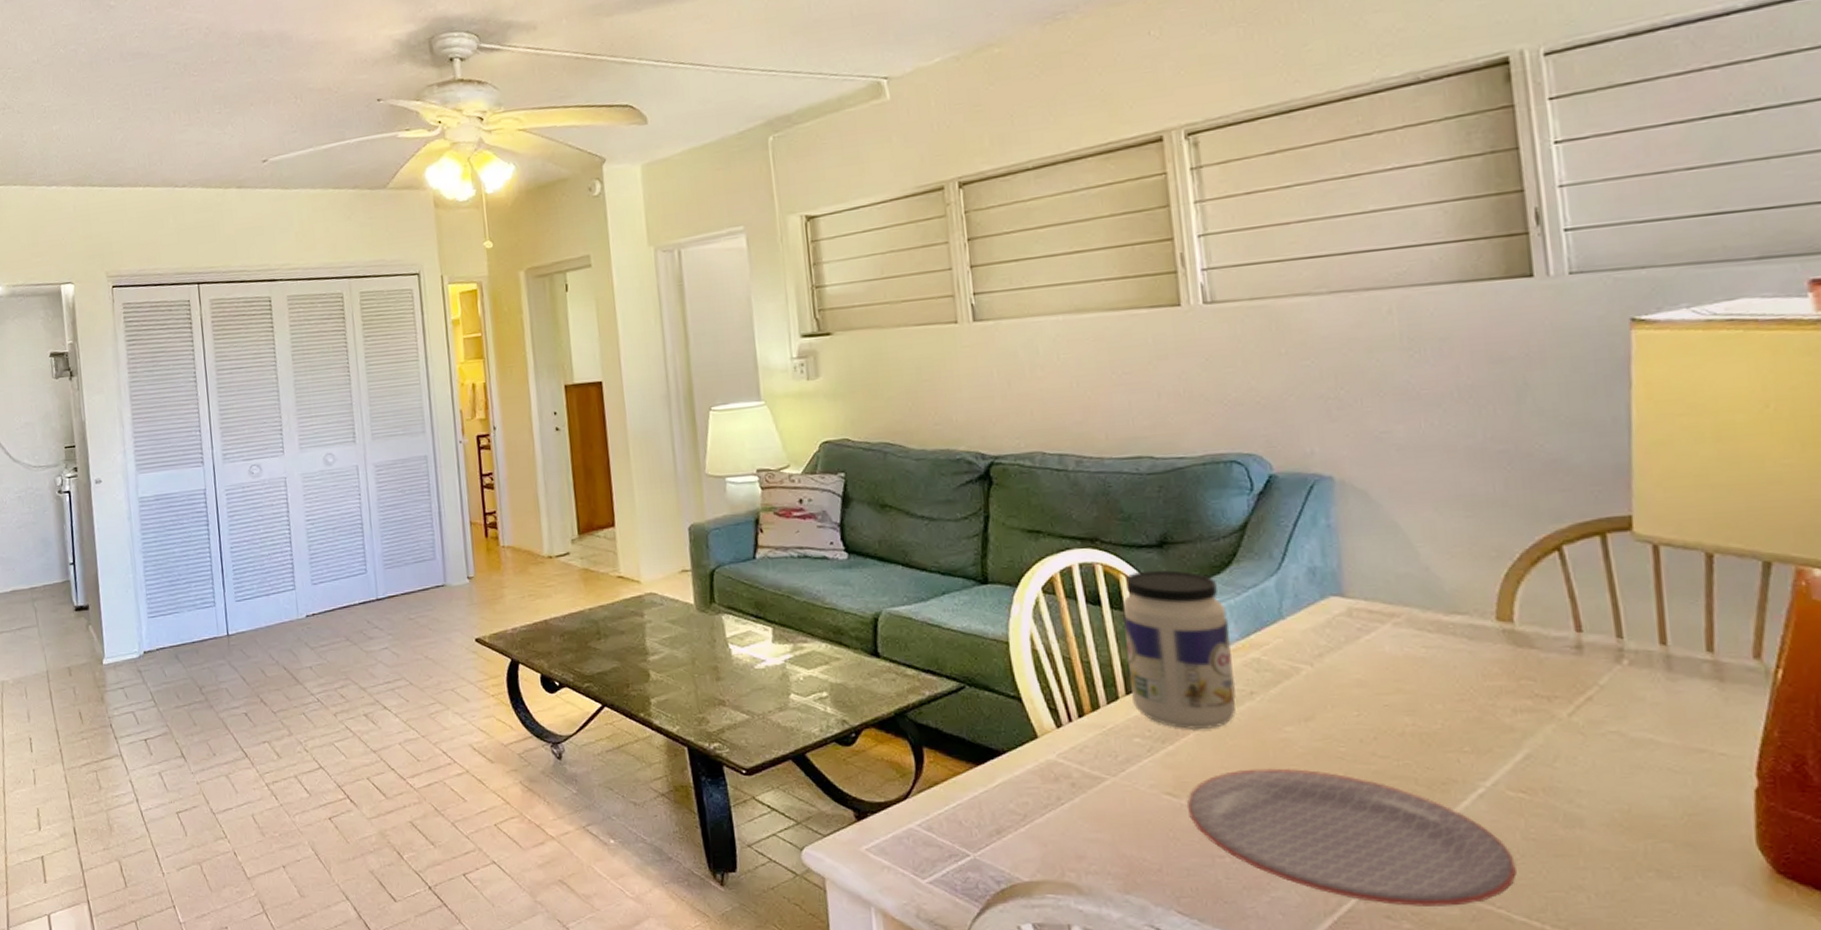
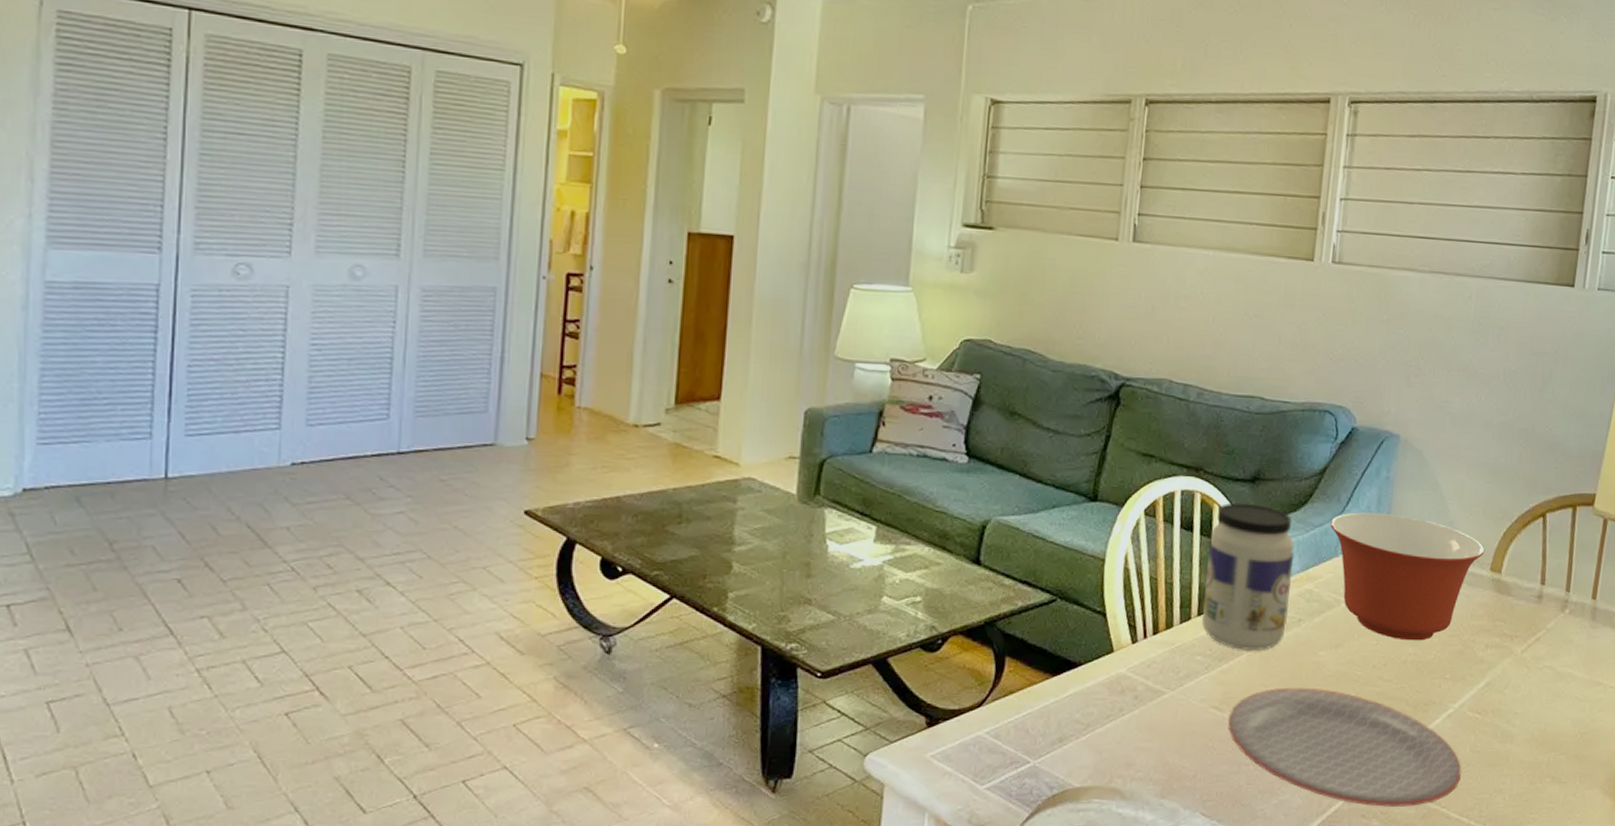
mixing bowl: none [1266,565,1483,709] -> present [1330,512,1485,641]

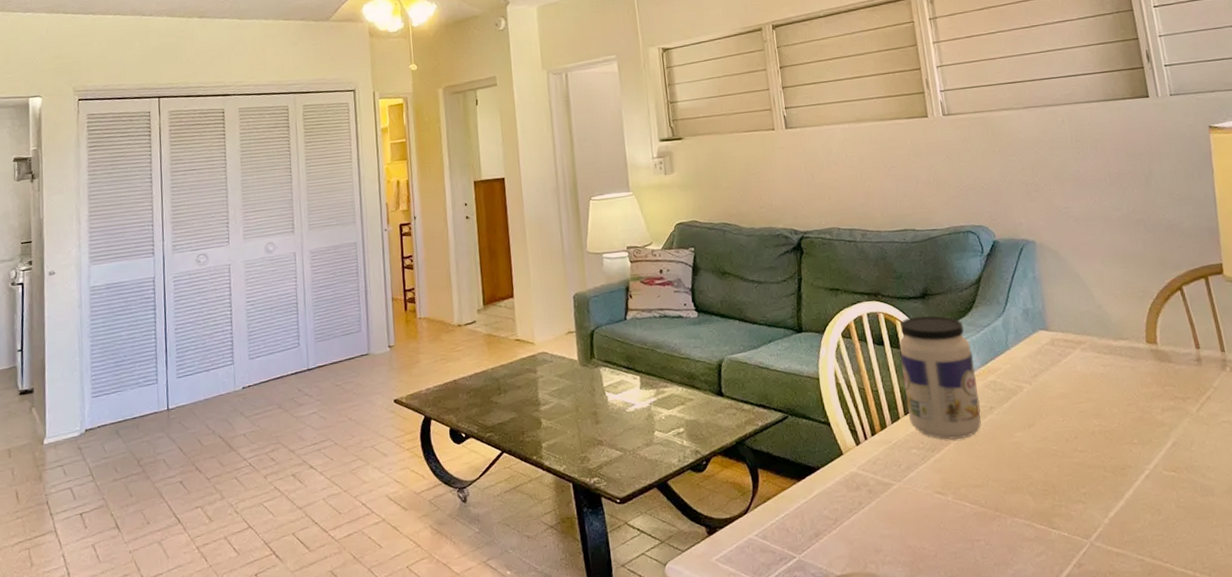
plate: present [1227,687,1462,807] -> none [951,465,1175,568]
mixing bowl: present [1330,512,1485,641] -> none [996,307,1137,414]

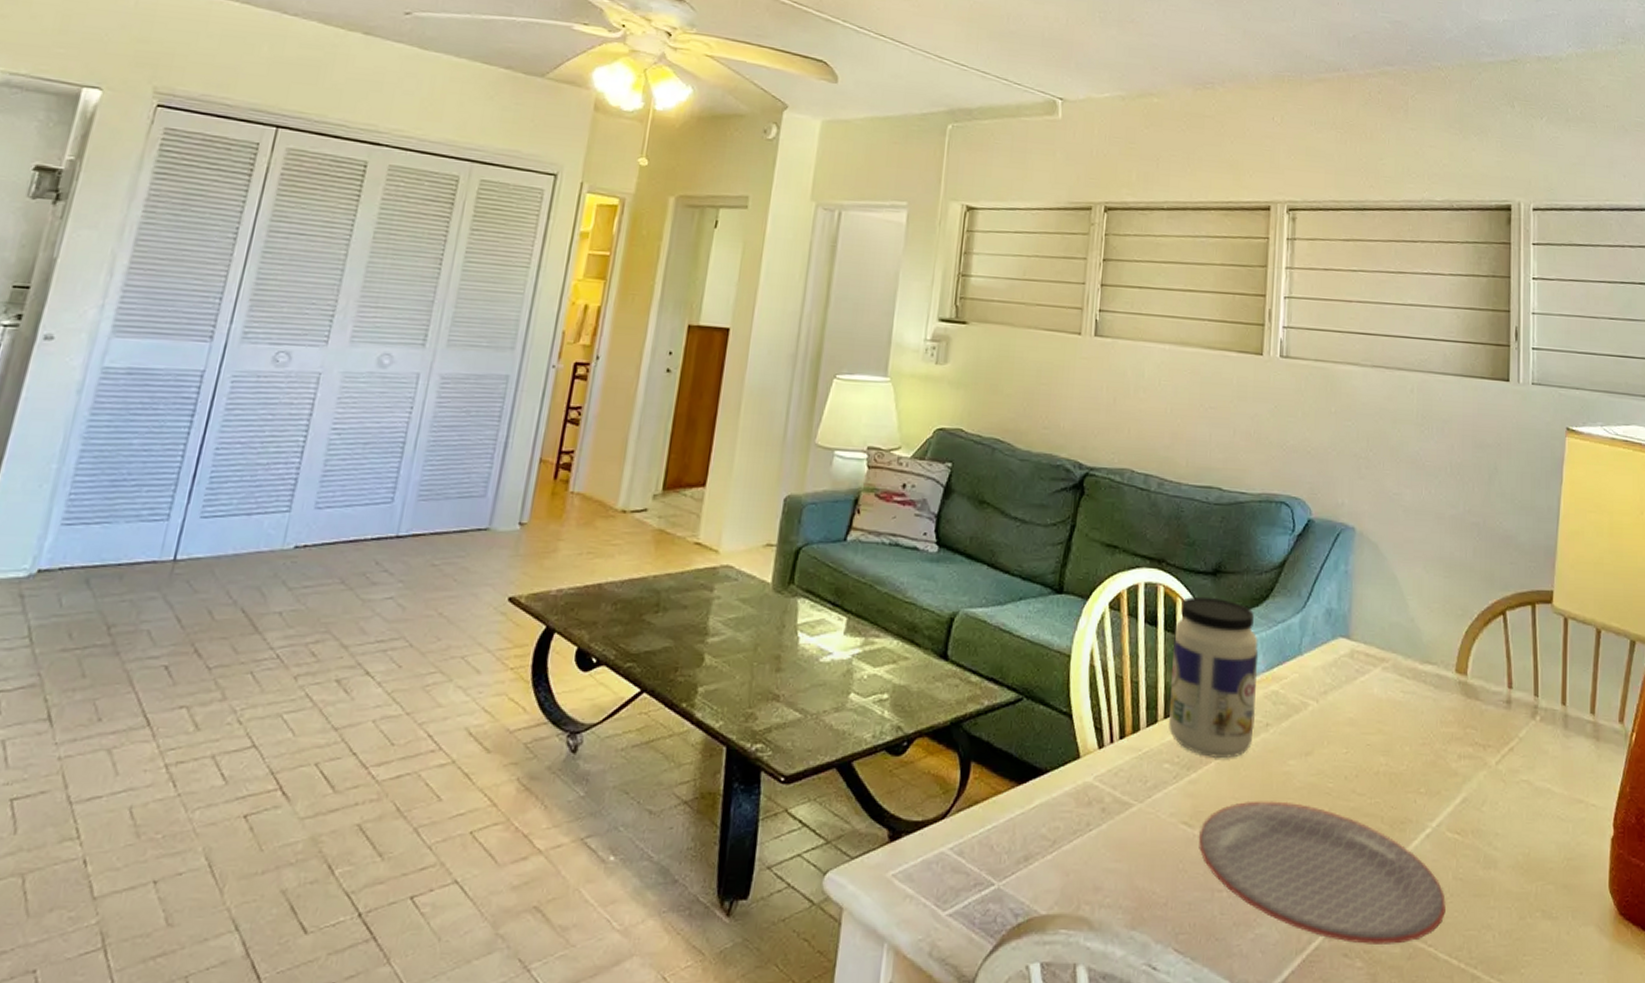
plate: none [951,465,1175,568] -> present [1198,800,1446,944]

